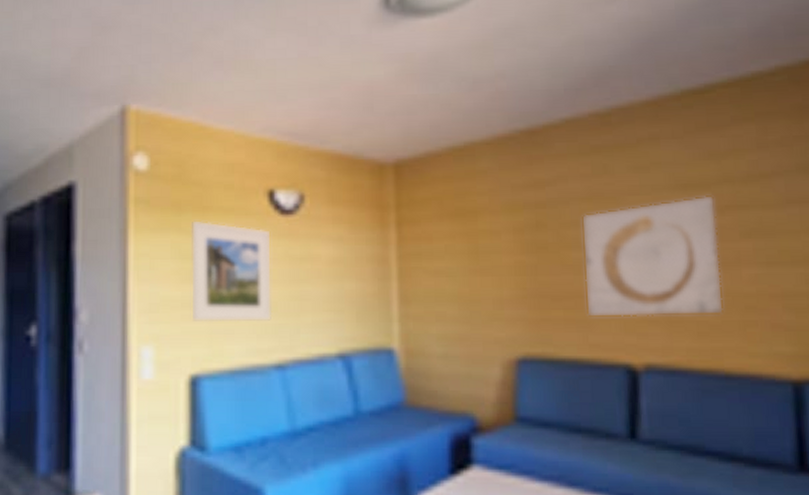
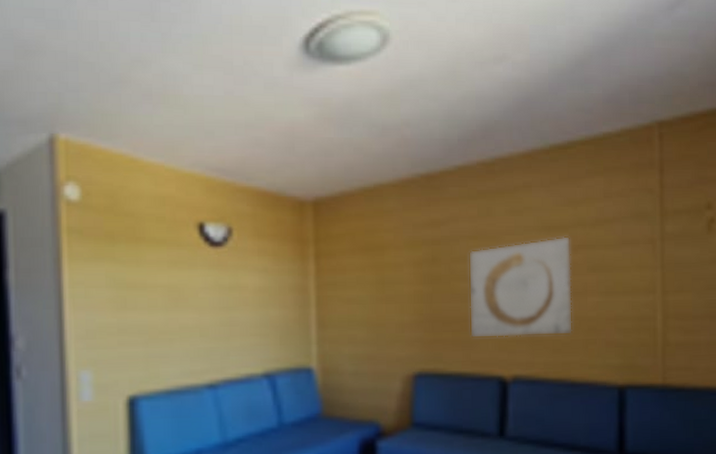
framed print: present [190,220,273,323] -> none [124,251,205,347]

